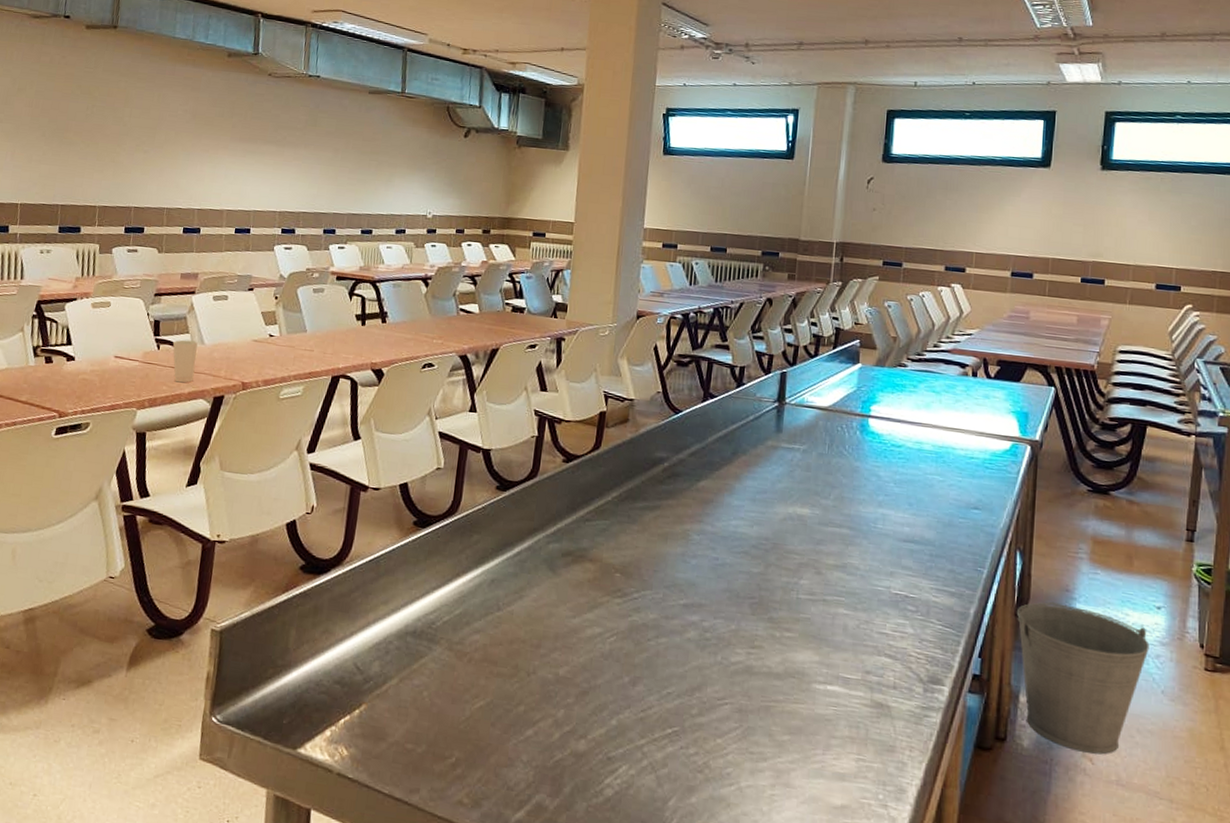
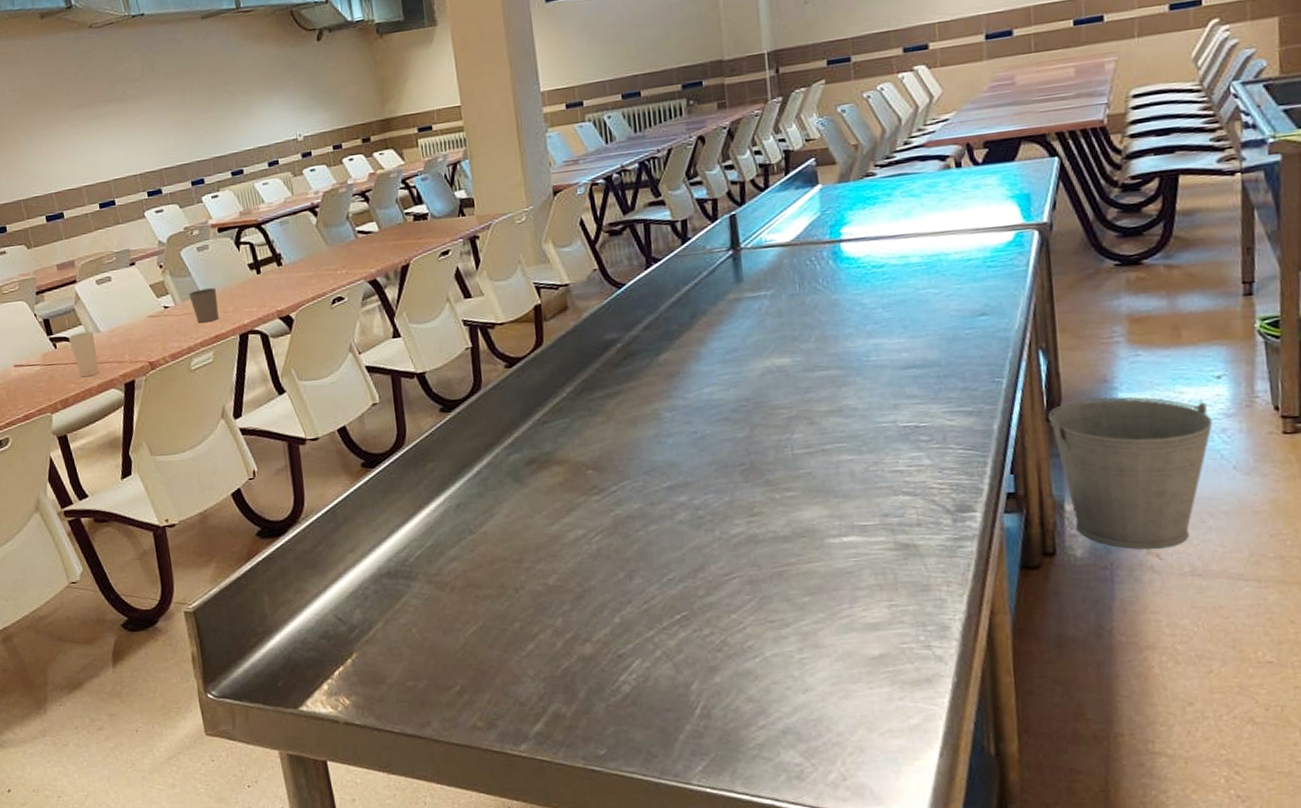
dixie cup: none [294,326,321,359] -> present [189,288,219,324]

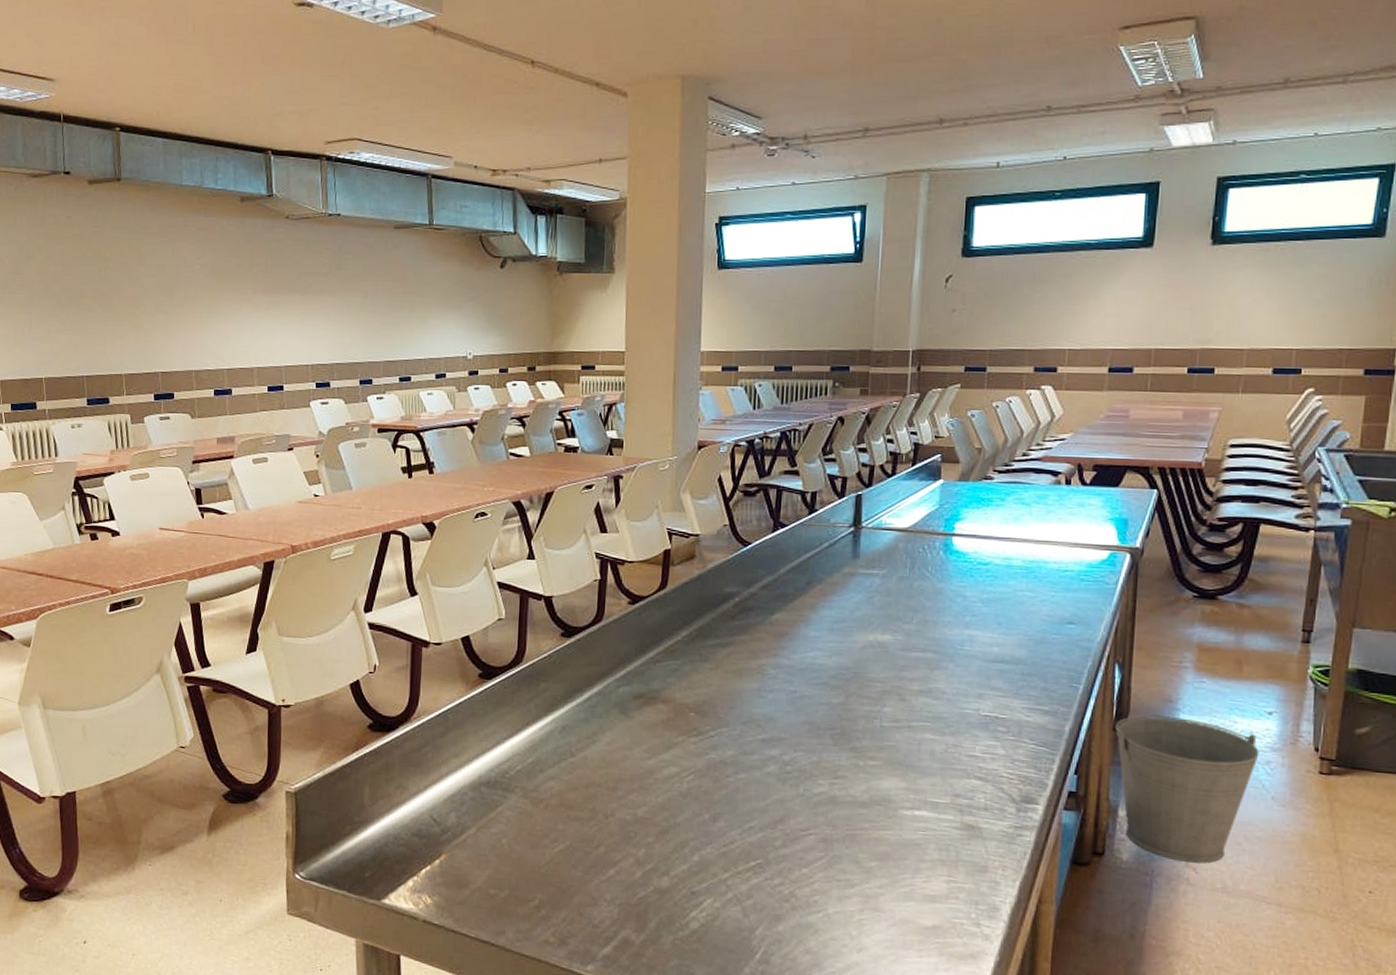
cup: present [68,331,99,378] -> none [216,506,242,551]
dixie cup: present [189,288,219,324] -> none [340,484,366,517]

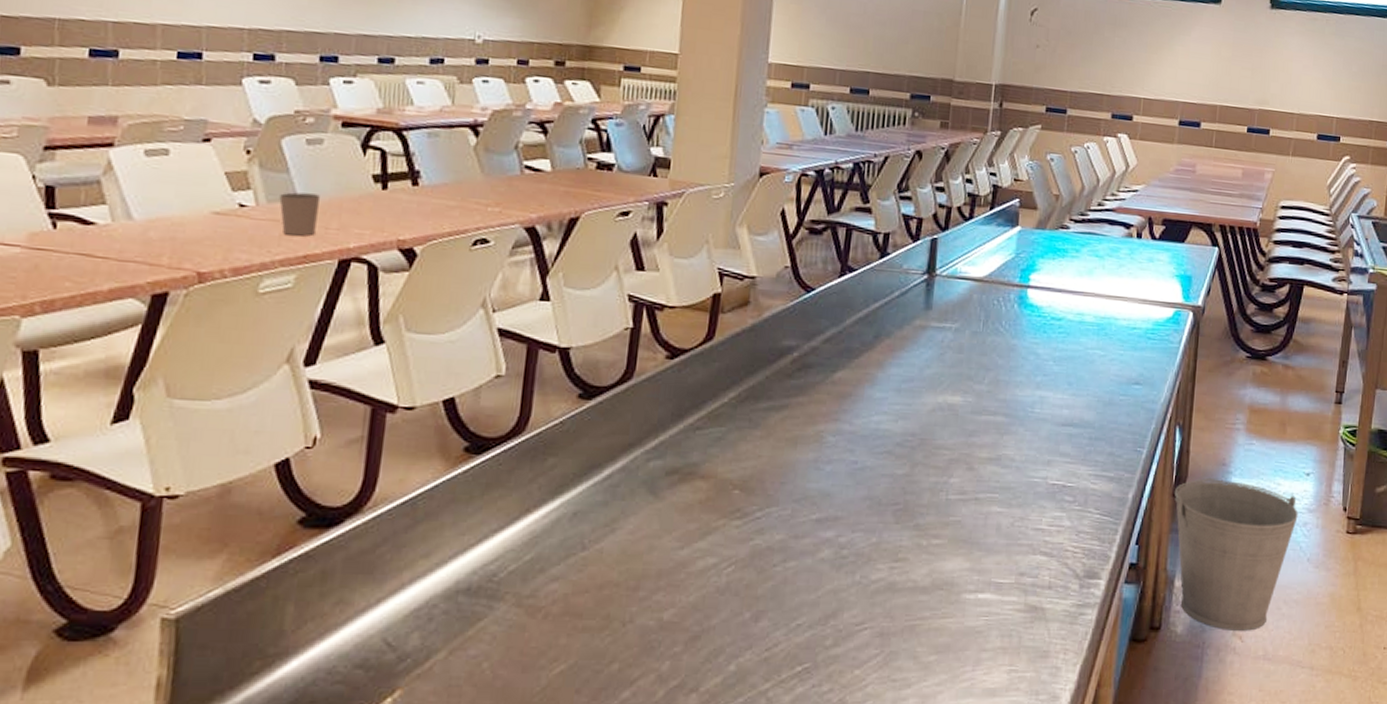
dixie cup: none [340,484,366,517] -> present [279,192,320,237]

